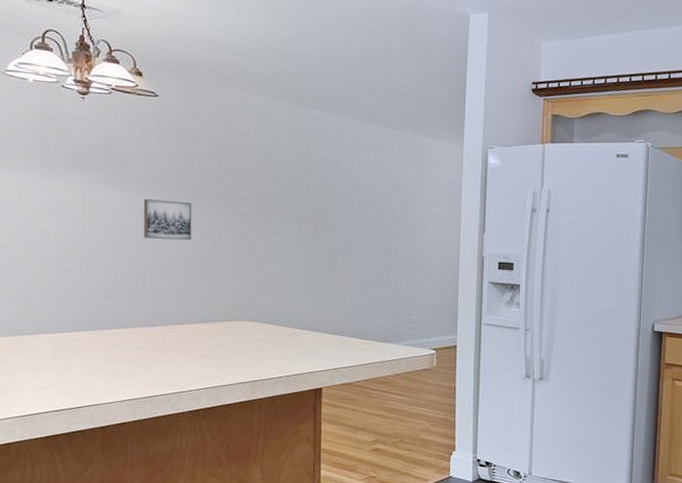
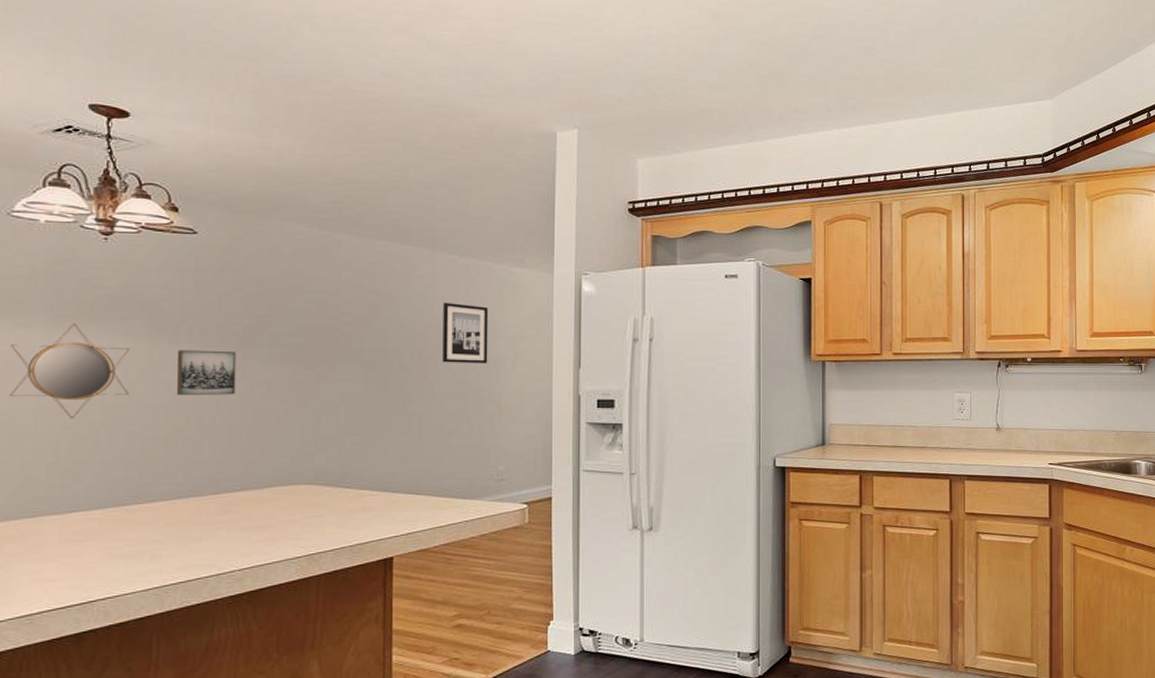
home mirror: none [9,171,105,254] -> present [10,323,130,419]
wall art: none [365,168,406,225] -> present [442,303,489,364]

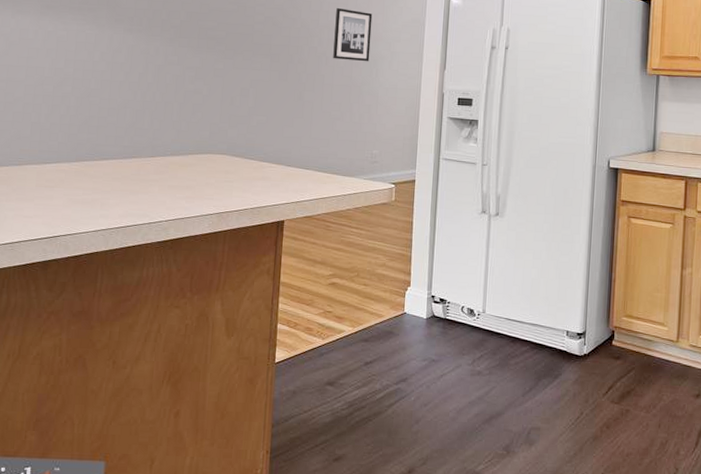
home mirror: present [10,323,130,419] -> none [8,12,96,89]
wall art: present [177,350,236,395] -> none [128,38,174,77]

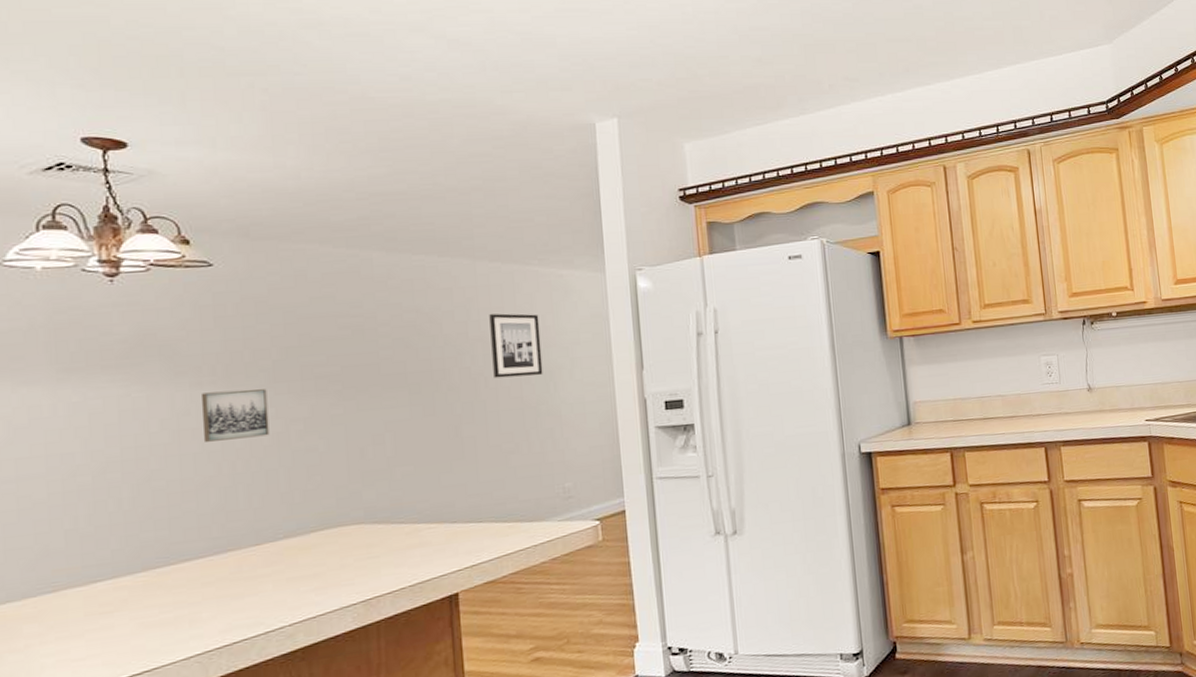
wall art: none [128,38,174,77] -> present [202,389,270,442]

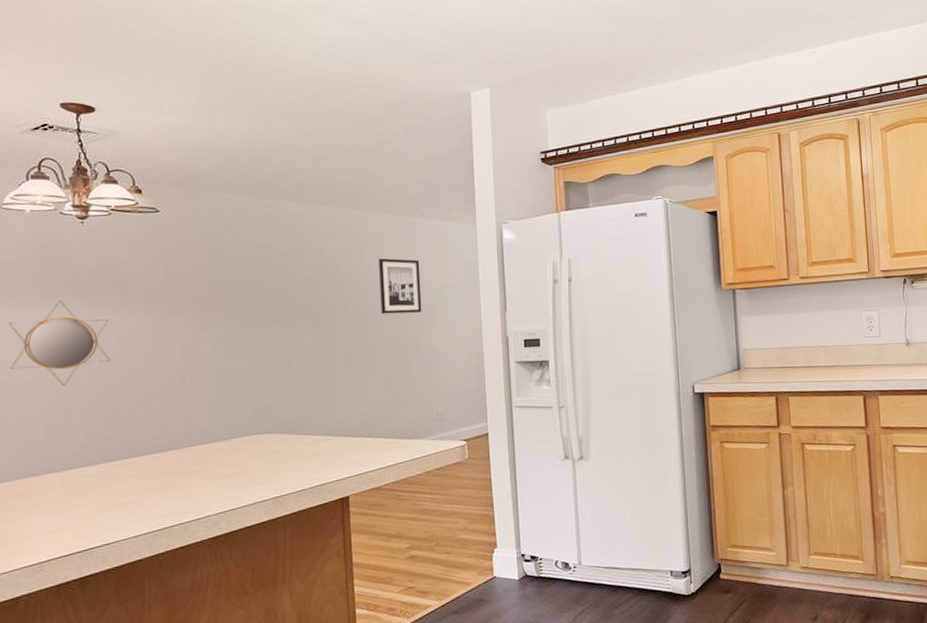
home mirror: none [13,375,151,481] -> present [9,300,111,386]
wall art: present [202,389,270,442] -> none [150,316,202,359]

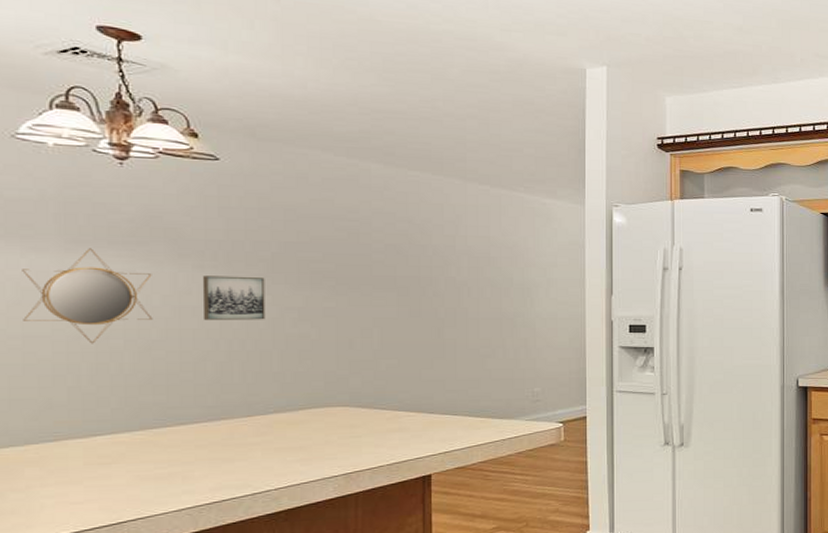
wall art: none [150,316,202,359] -> present [203,275,266,320]
wall art: present [378,258,422,314] -> none [476,232,522,291]

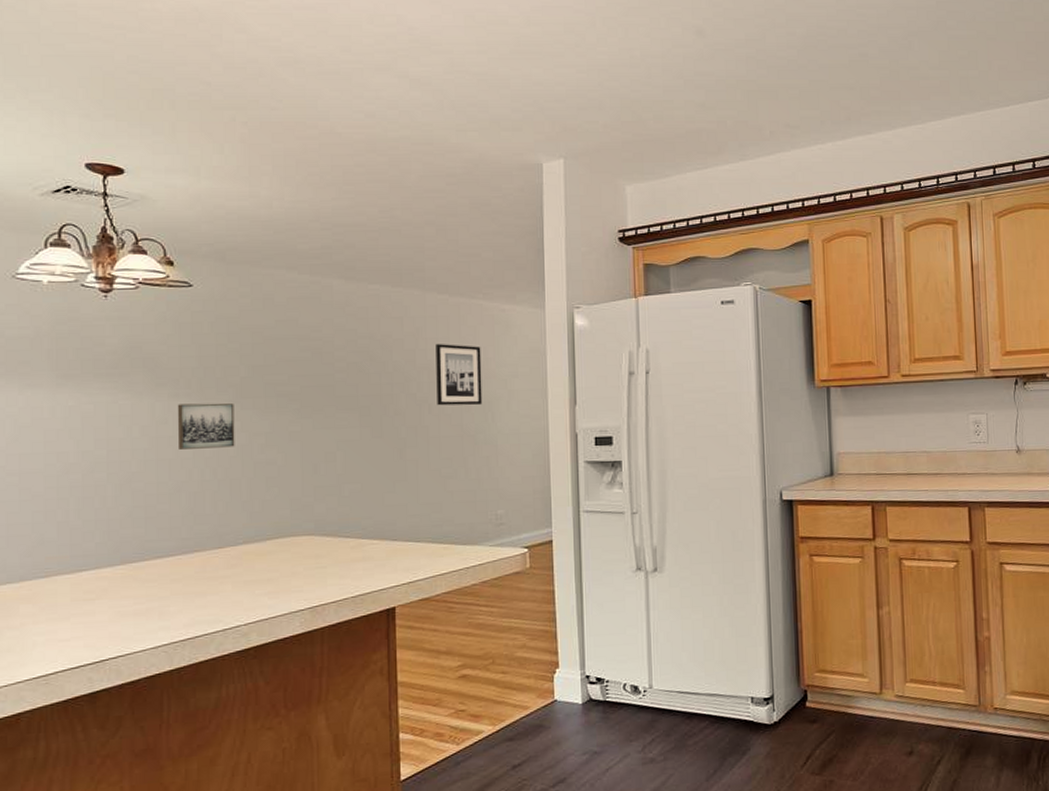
home mirror: present [22,248,153,344] -> none [20,382,133,478]
wall art: none [476,232,522,291] -> present [436,344,483,406]

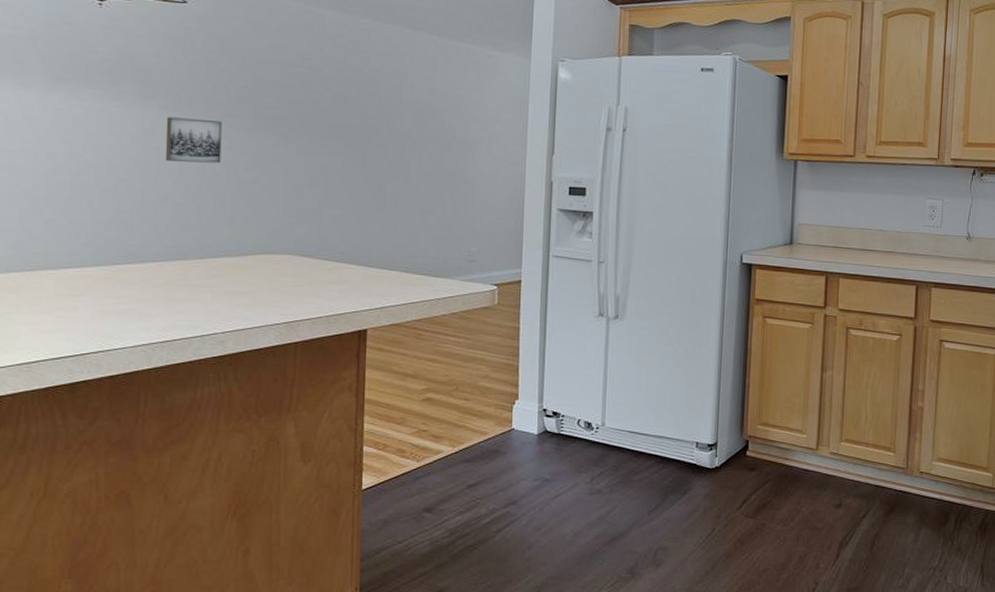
wall art: present [436,344,483,406] -> none [419,83,466,146]

